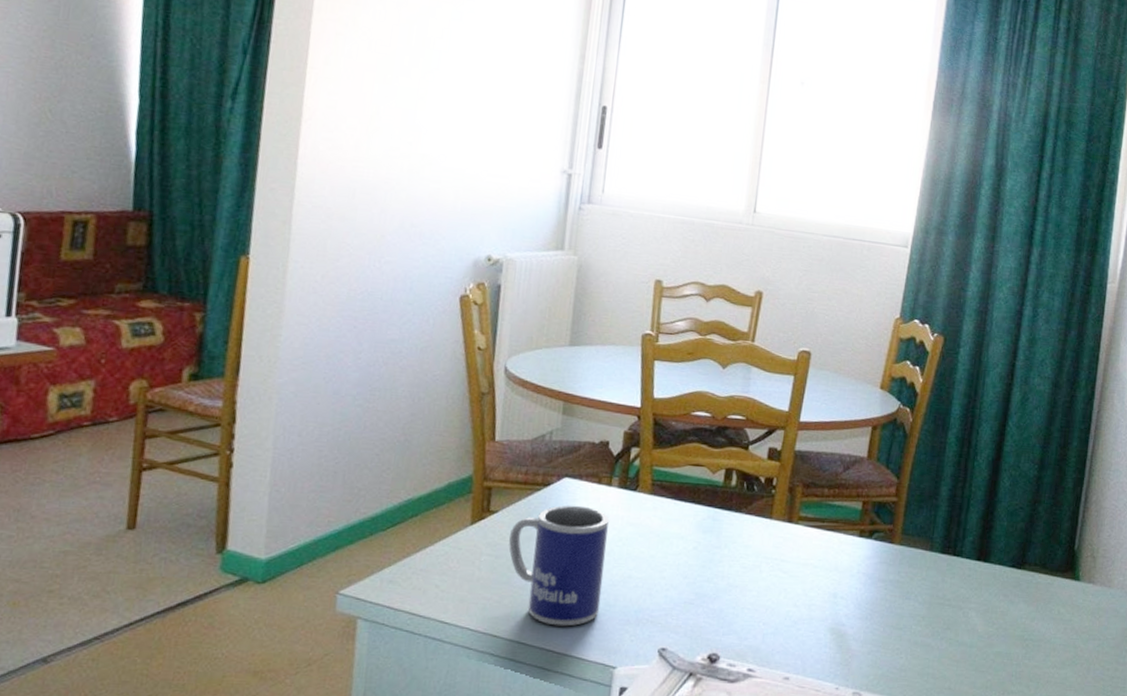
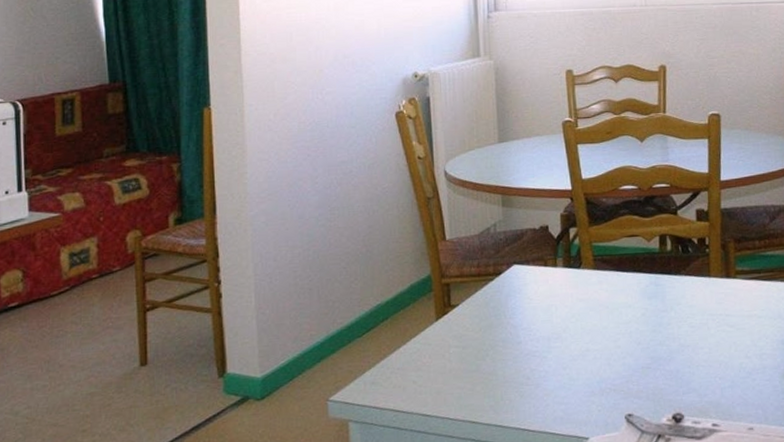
mug: present [509,505,609,627] -> none [472,289,565,406]

